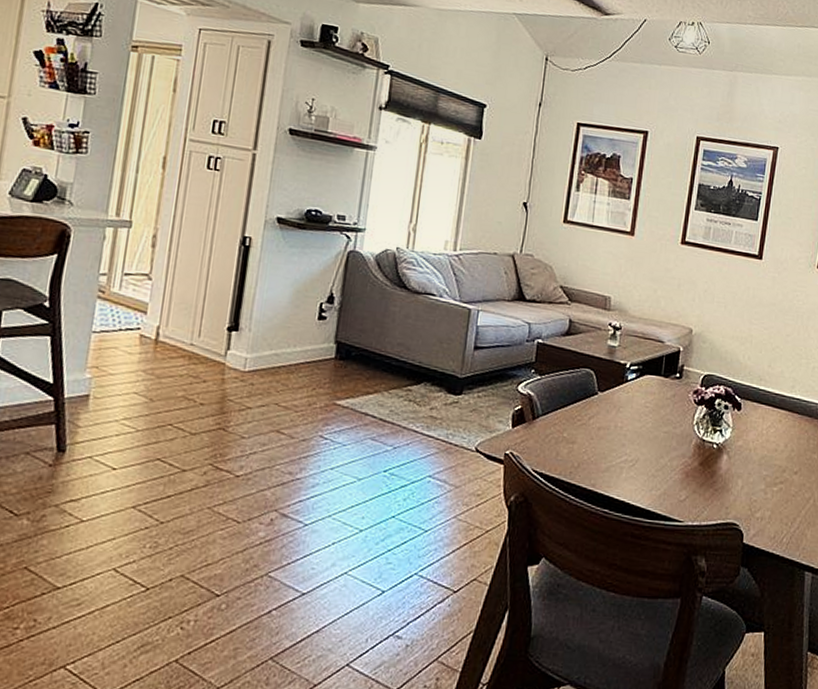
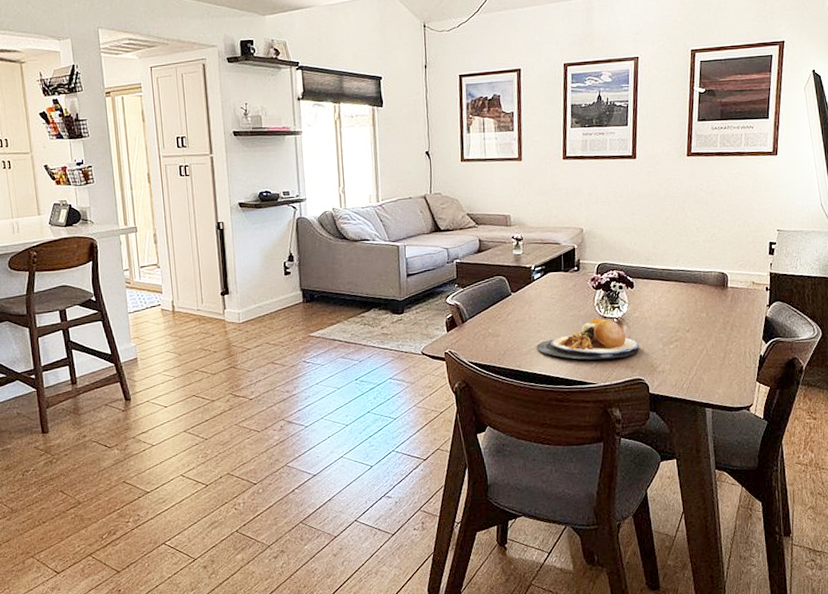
plate: none [618,440,739,495] -> present [536,318,639,360]

